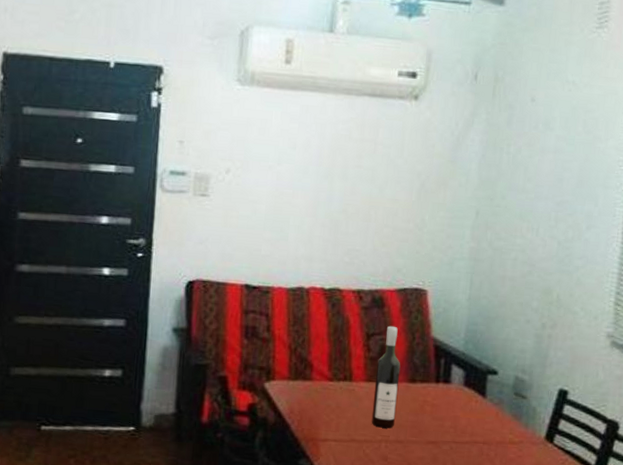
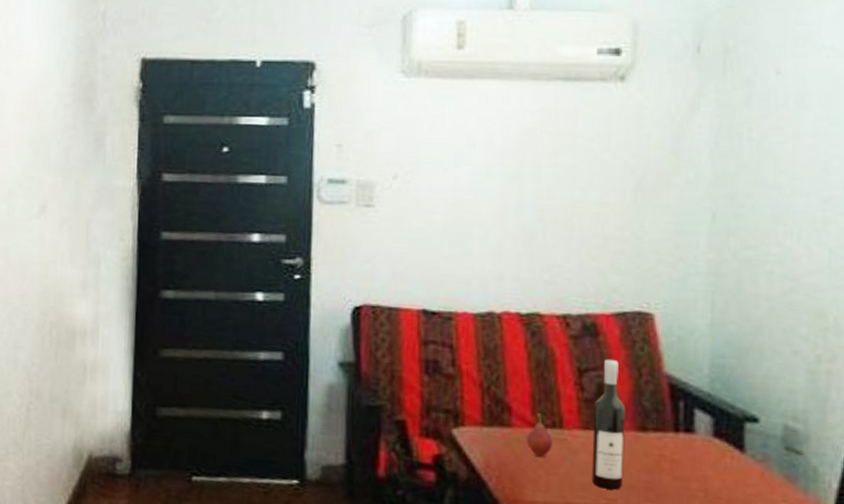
fruit: none [323,369,344,404] -> present [526,413,553,457]

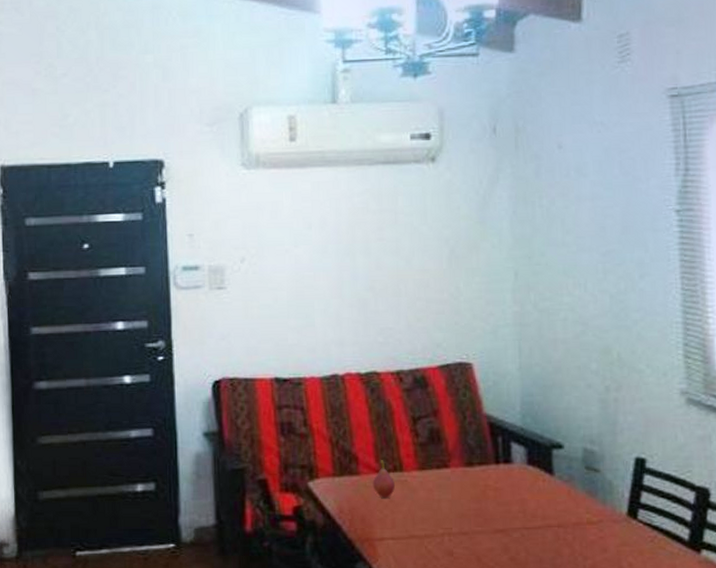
bottle: present [591,359,626,490] -> none [427,406,456,520]

